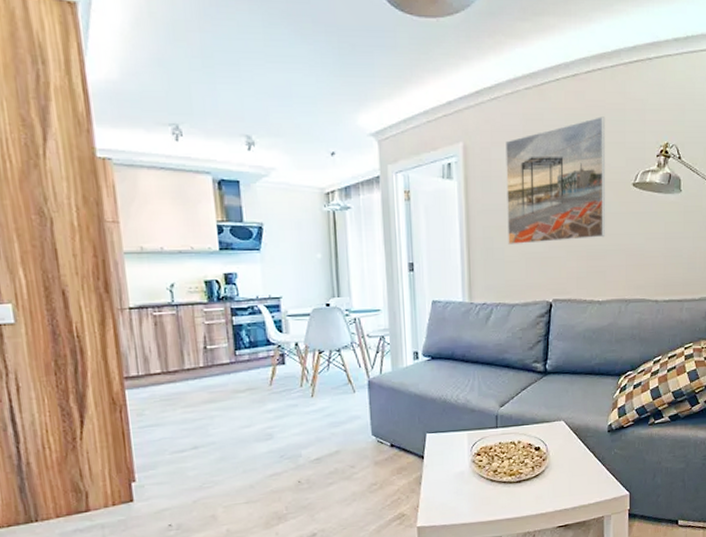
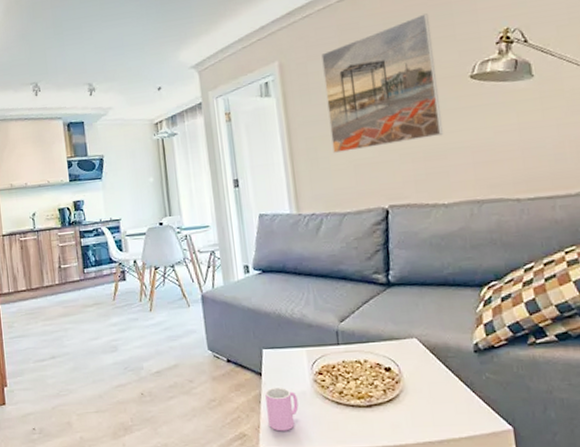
cup: none [426,468,456,509] -> present [265,387,299,432]

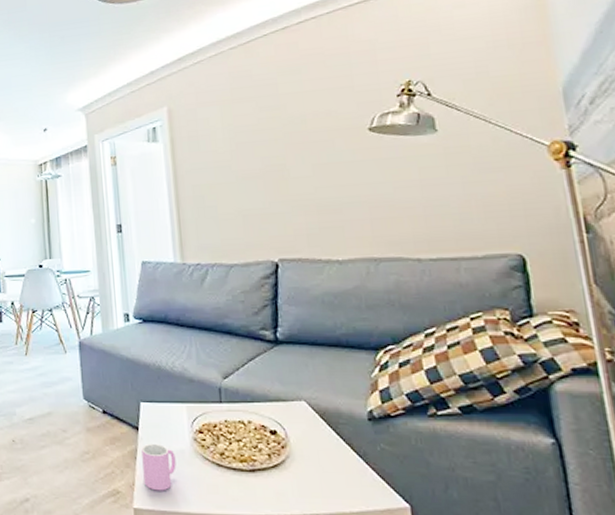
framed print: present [321,13,443,153] -> none [212,63,338,202]

